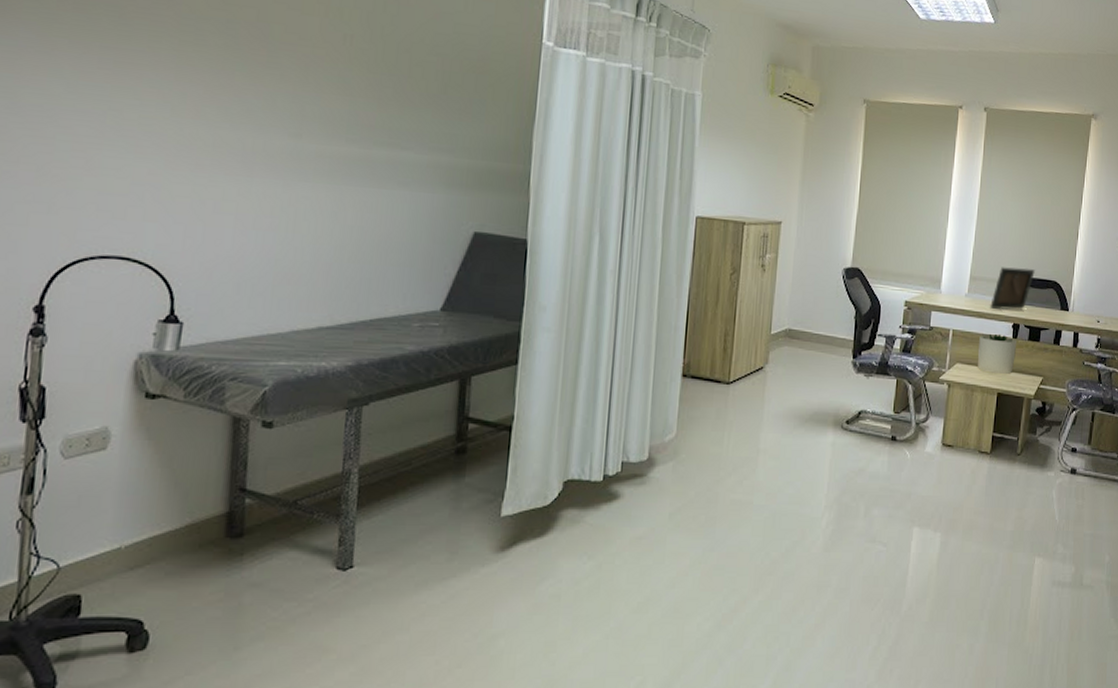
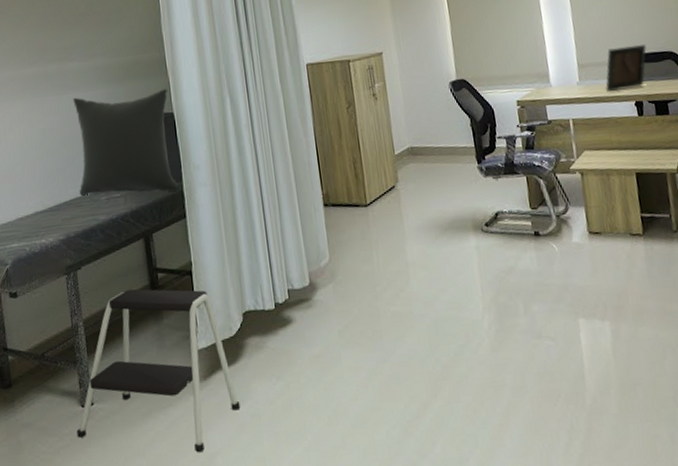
step stool: none [323,437,540,632] -> present [77,289,241,453]
pillow: none [386,196,526,331] -> present [73,88,179,195]
planter: present [977,333,1018,375] -> none [602,114,647,155]

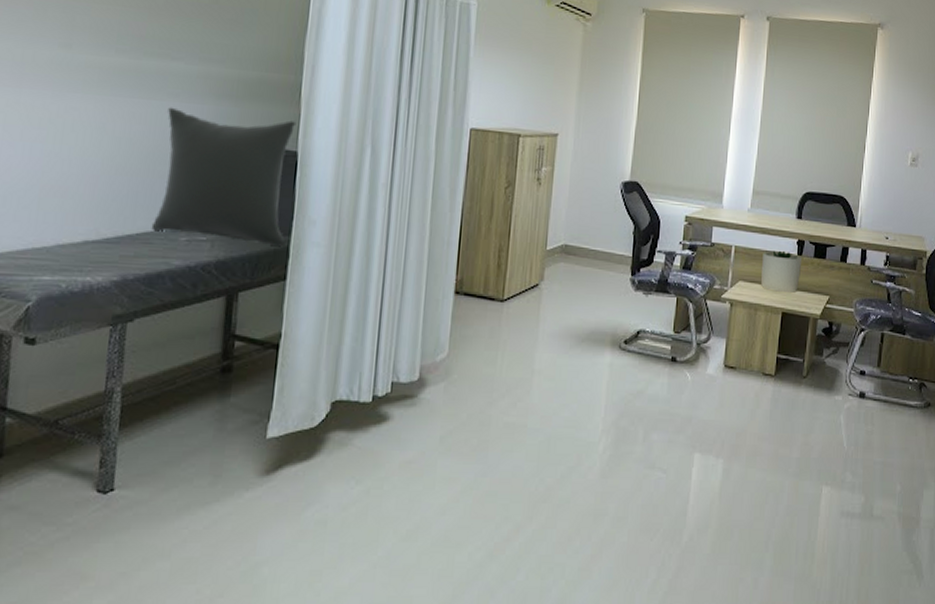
step stool: present [77,289,241,453] -> none [83,355,306,560]
planter: none [602,114,647,155] -> present [760,250,803,294]
picture frame: present [605,43,647,91] -> none [774,181,820,226]

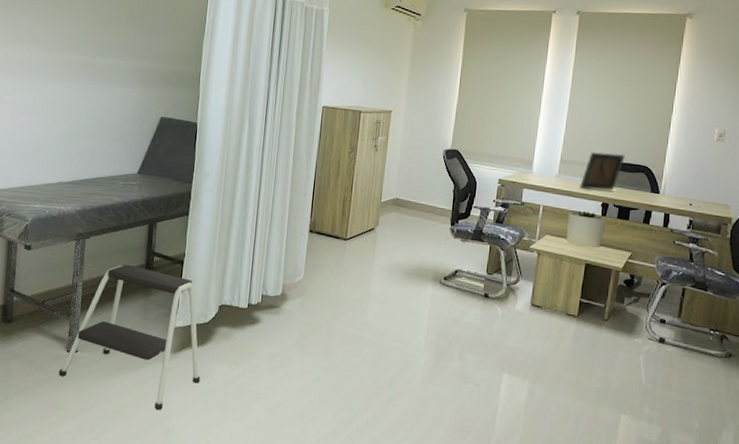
step stool: none [83,355,306,560] -> present [58,264,201,411]
pillow: present [153,107,297,246] -> none [102,91,197,190]
picture frame: none [774,181,820,226] -> present [580,152,625,191]

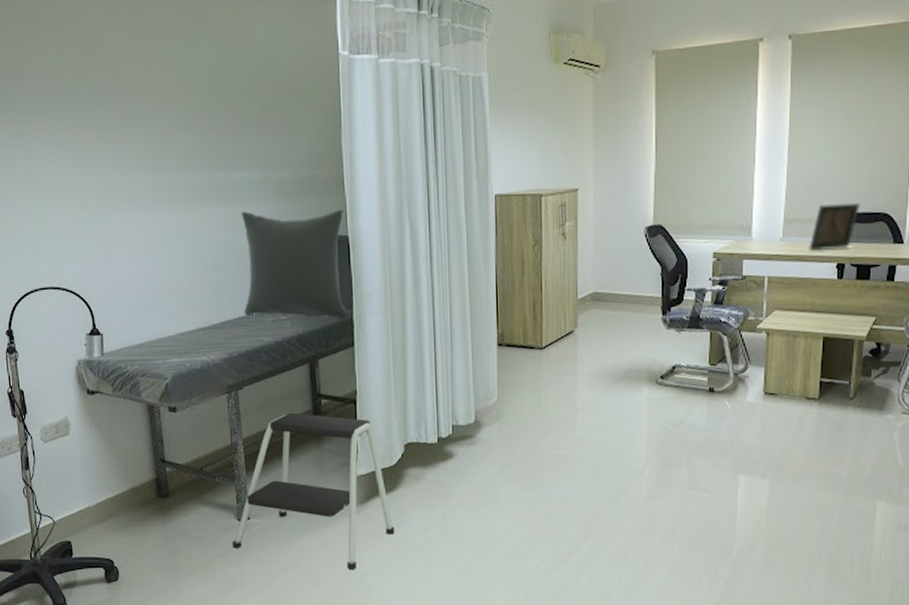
pillow: none [102,91,197,190] -> present [241,209,348,318]
planter: present [566,211,606,248] -> none [797,276,843,319]

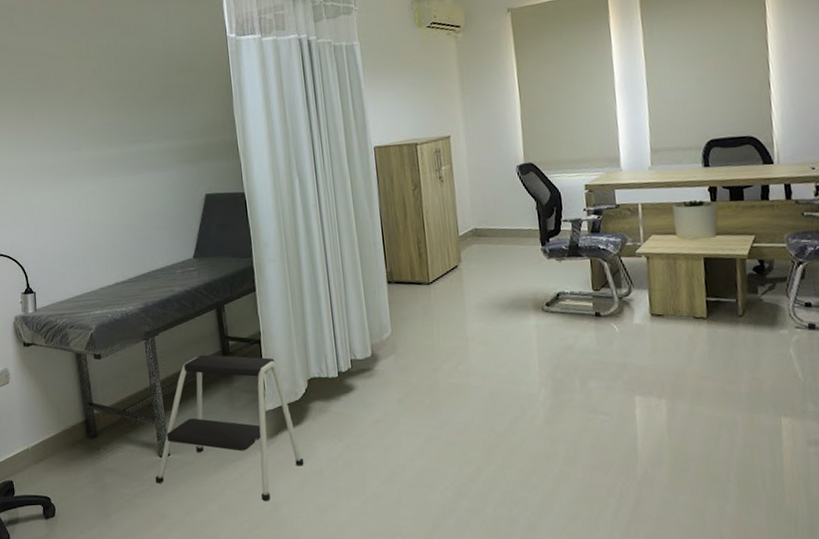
pillow: present [241,209,348,318] -> none [150,169,249,268]
planter: none [797,276,843,319] -> present [672,199,718,240]
picture frame: present [809,202,860,250] -> none [678,128,725,176]

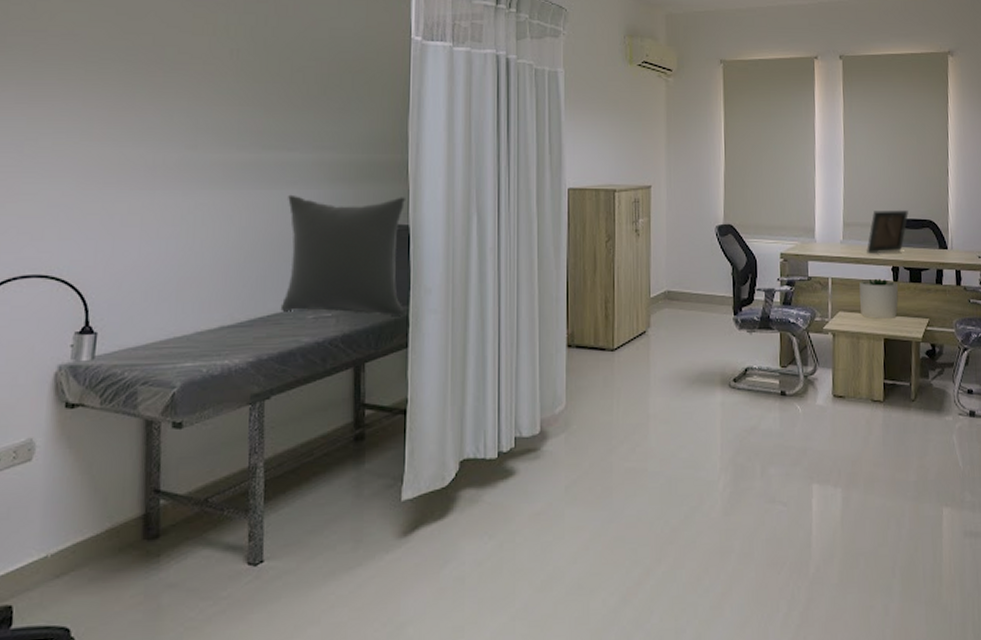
pillow: none [150,169,249,268] -> present [282,194,406,316]
step stool: present [155,354,304,502] -> none [237,426,443,621]
picture frame: none [678,128,725,176] -> present [867,209,909,253]

